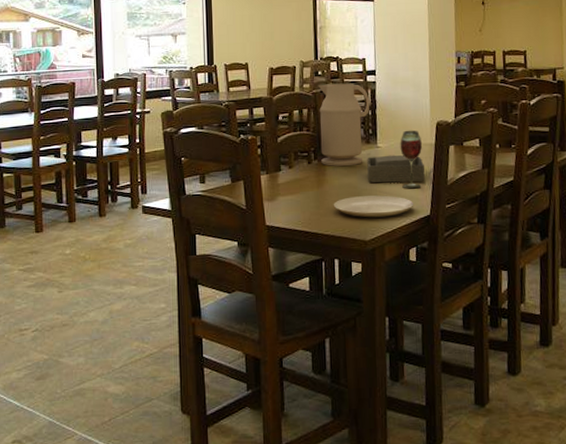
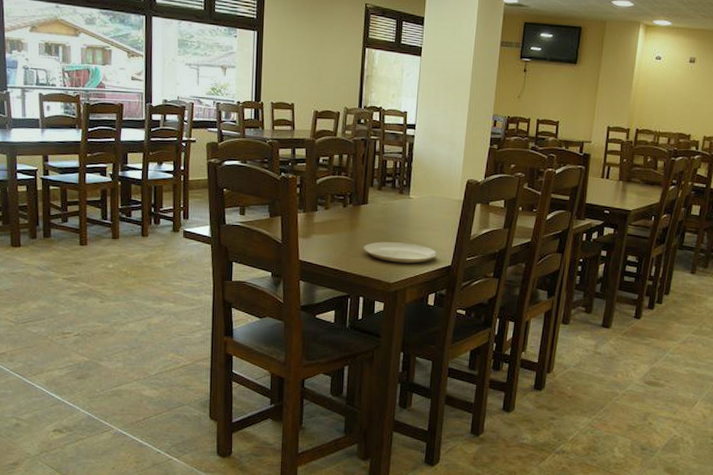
water jug: present [318,83,370,166] -> none [356,132,407,213]
napkin holder: present [367,155,425,183] -> none [398,206,451,235]
wineglass: present [400,130,422,189] -> none [429,185,451,241]

